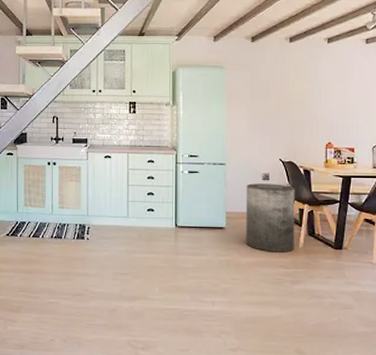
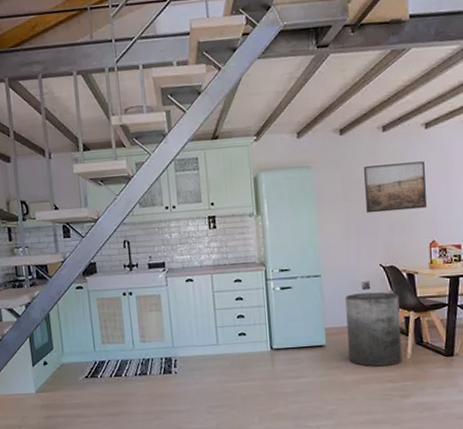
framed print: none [271,71,325,113] -> present [364,161,427,214]

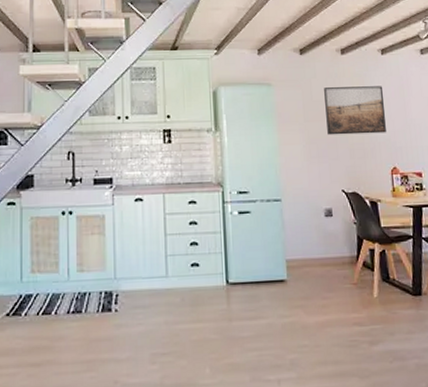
trash can: present [345,292,402,367] -> none [307,220,369,307]

